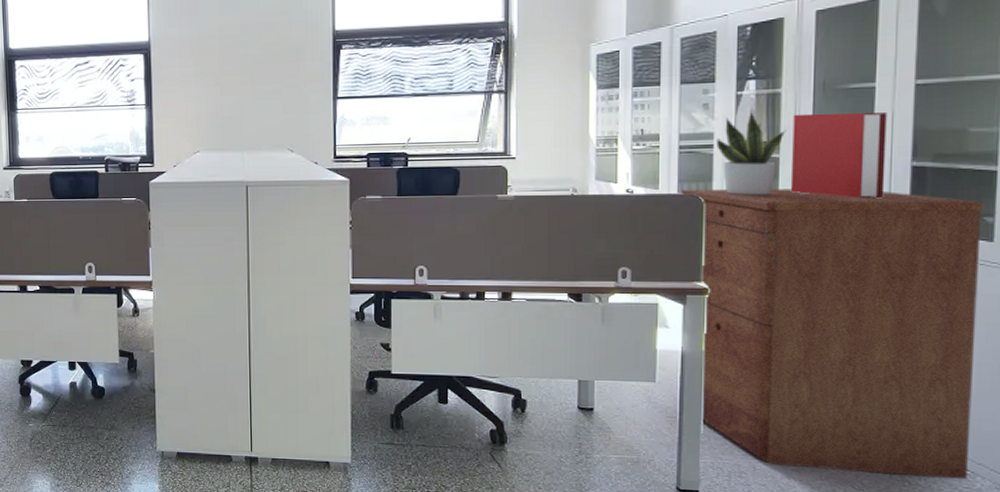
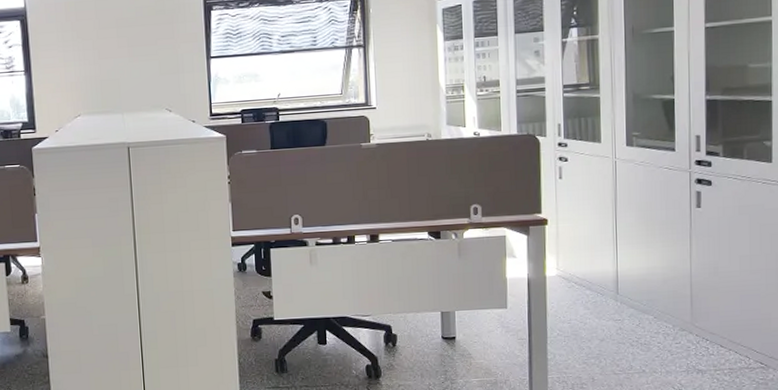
filing cabinet: present [680,188,984,480] -> none [520,123,763,375]
potted plant: present [717,110,787,197] -> none [548,55,605,134]
book: present [790,113,887,198] -> none [609,53,686,130]

